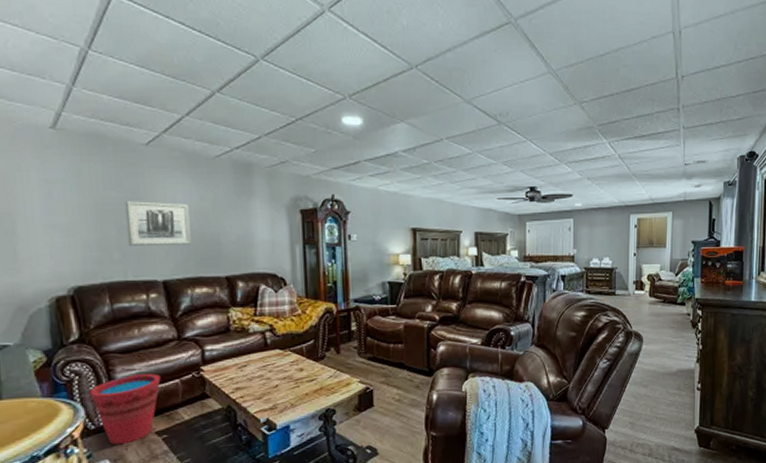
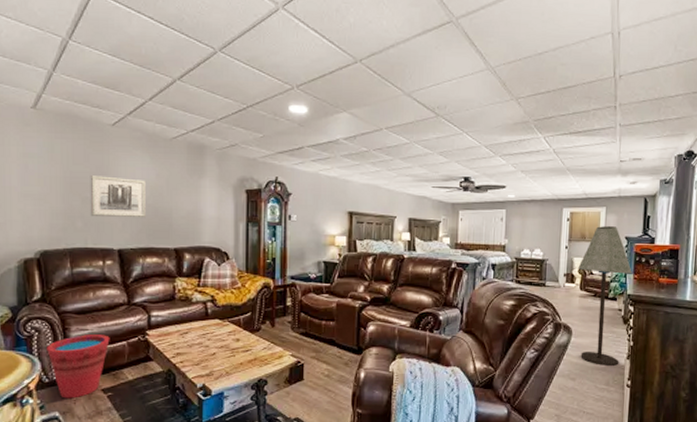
floor lamp: none [647,231,699,371] -> present [578,226,632,367]

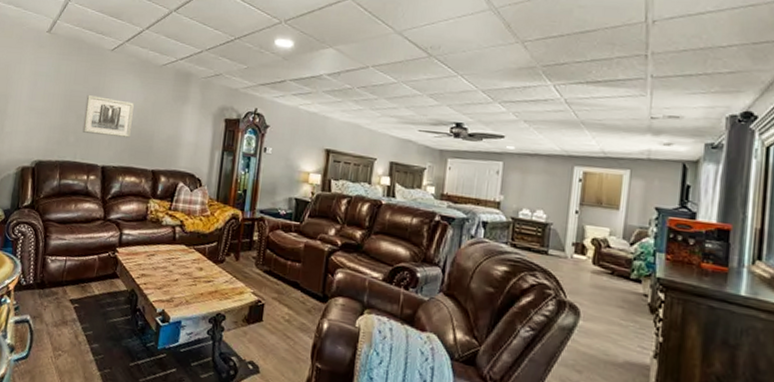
bucket: present [47,335,110,399] -> none [28,243,84,305]
floor lamp: present [578,226,632,367] -> none [590,191,664,364]

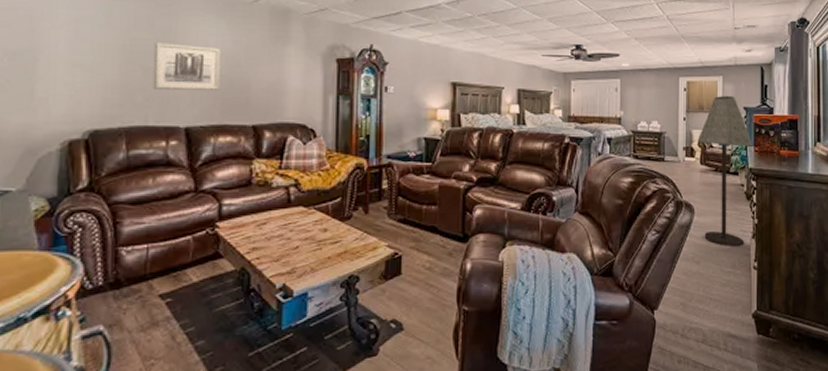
floor lamp: none [590,191,664,364] -> present [697,96,752,247]

